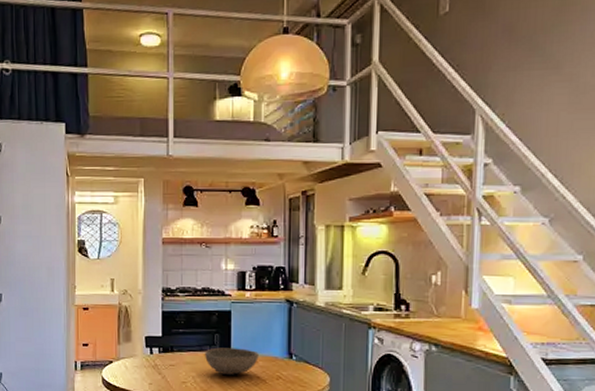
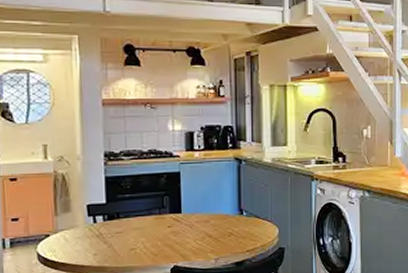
bowl: present [205,347,259,375] -> none [154,209,210,237]

